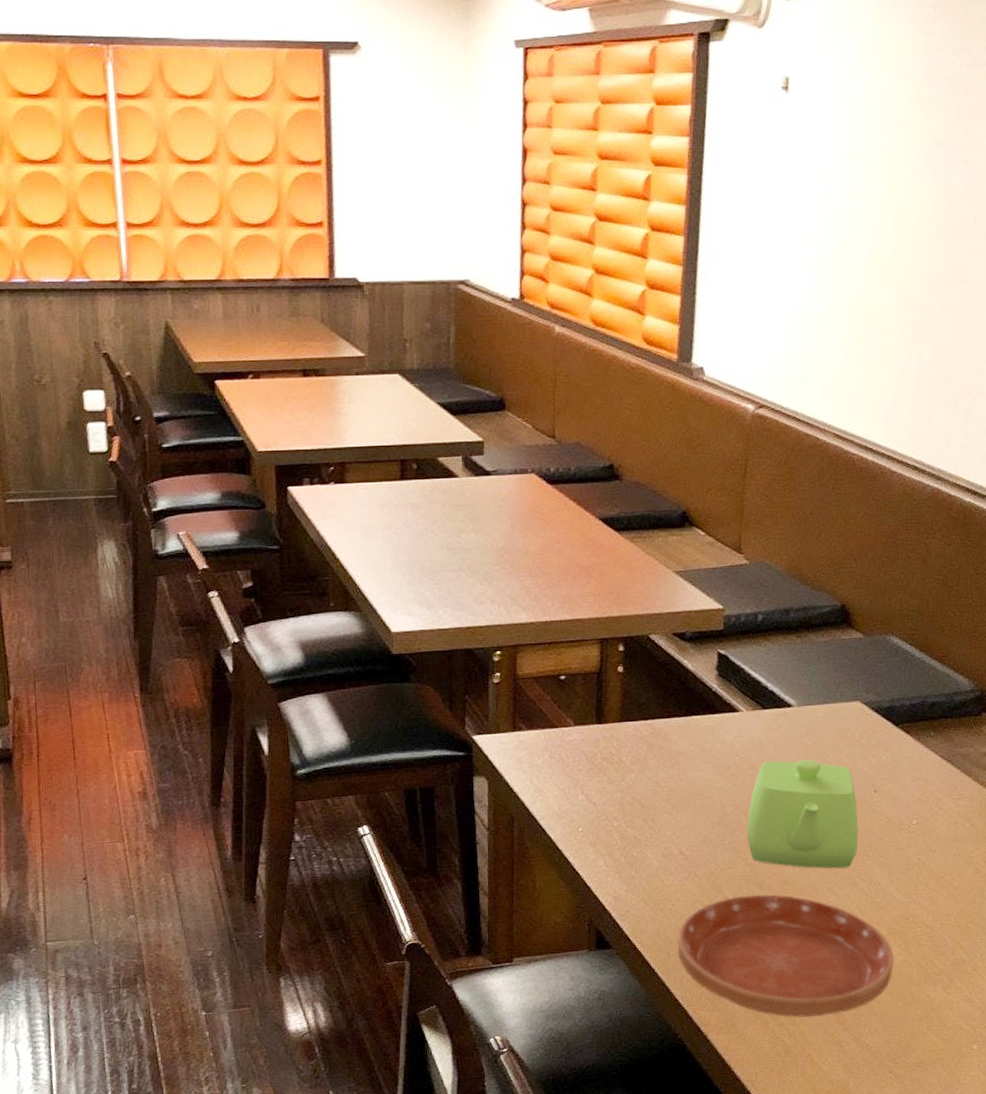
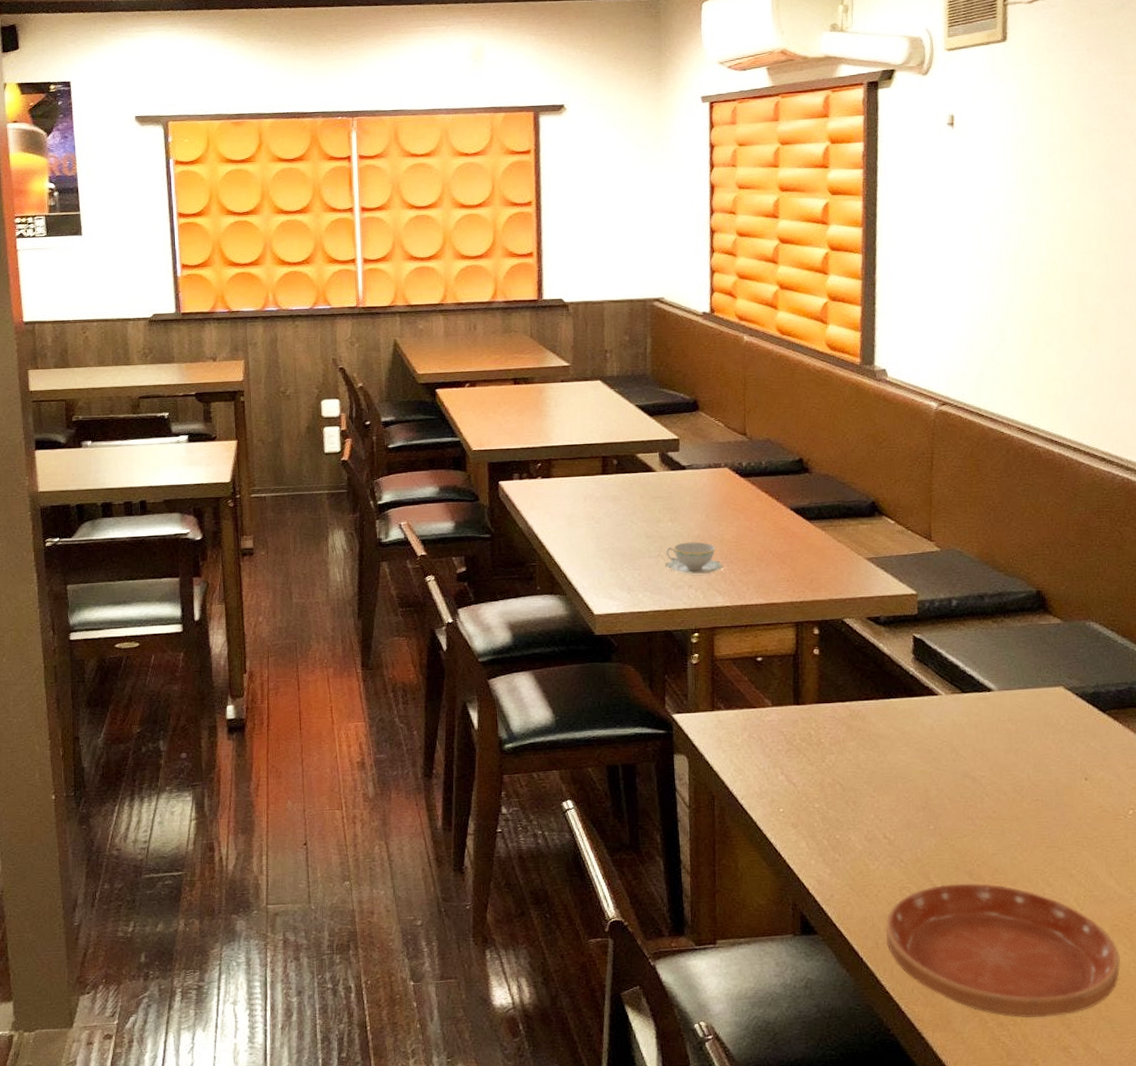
teacup: none [467,554,528,590] -> present [665,542,723,575]
teapot: present [746,759,858,869] -> none [952,744,1072,859]

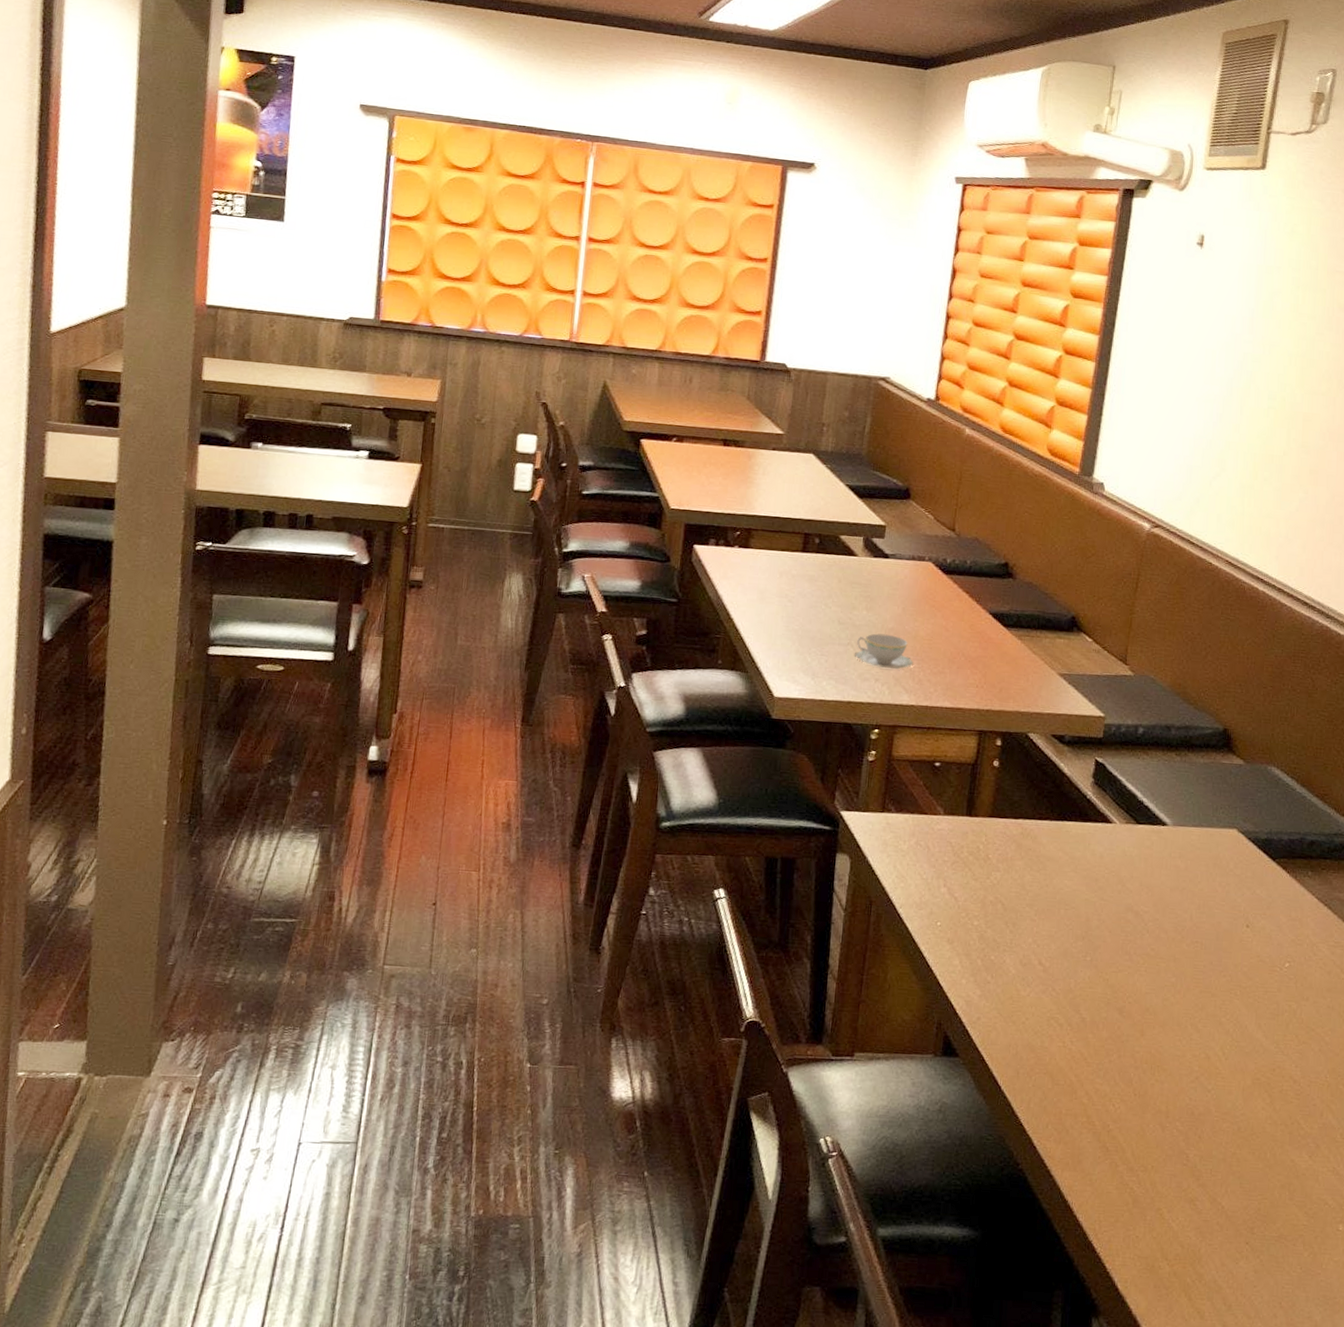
saucer: present [886,883,1120,1018] -> none [1028,1019,1257,1167]

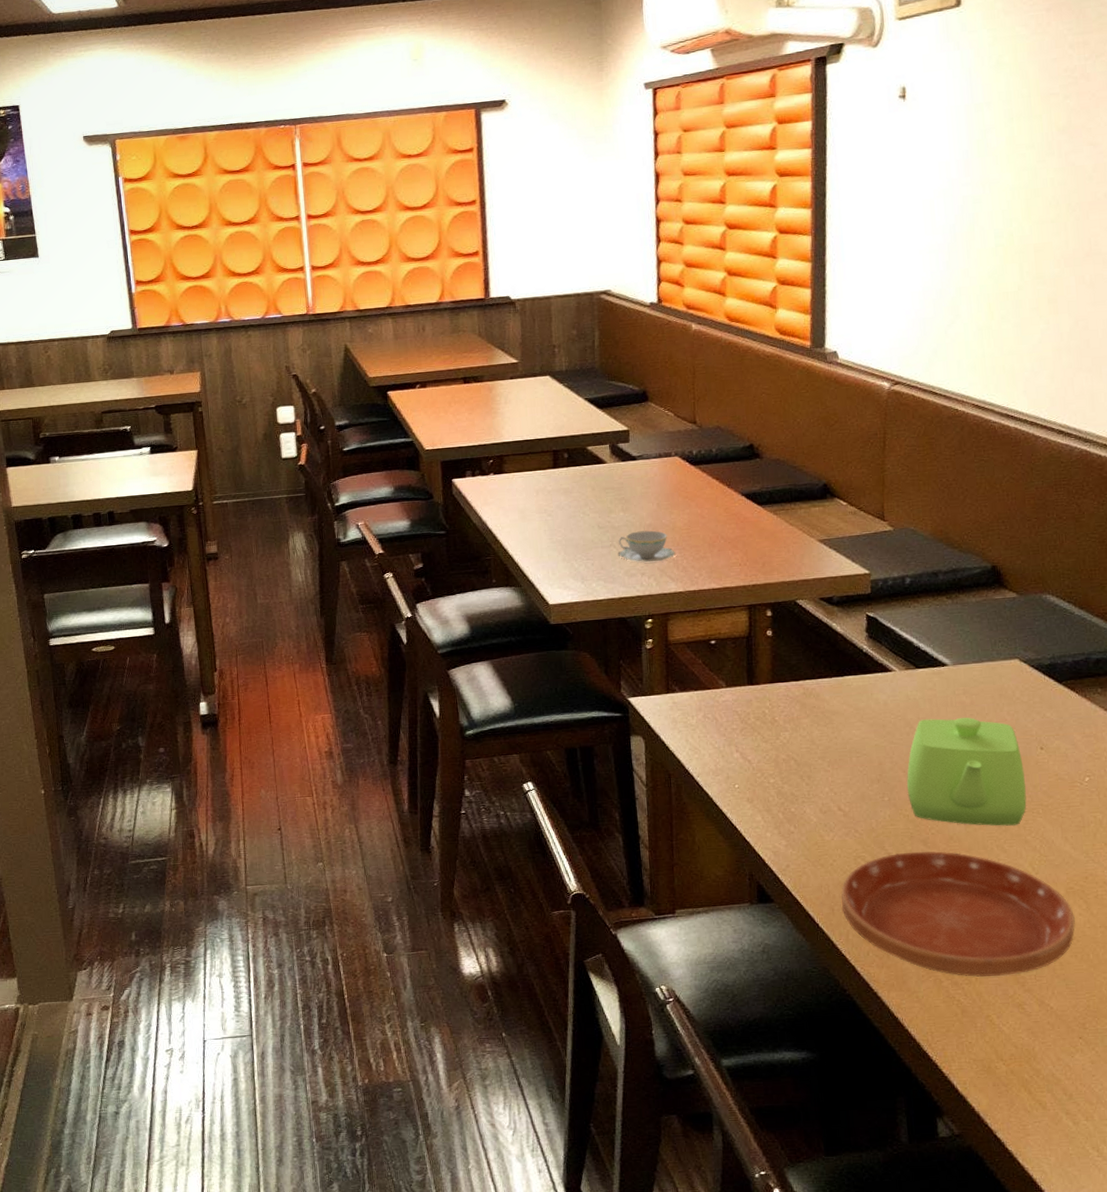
saucer: none [1028,1019,1257,1167] -> present [841,851,1075,977]
teapot: none [1110,878,1228,1005] -> present [906,717,1027,826]

